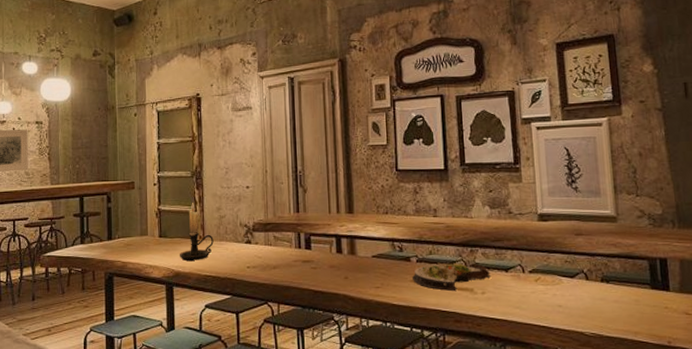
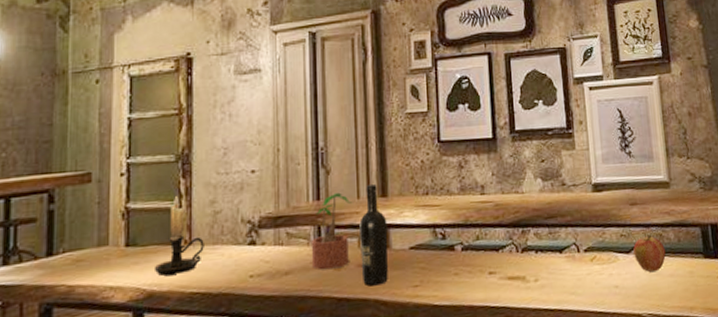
potted plant: none [292,207,325,268] -> present [311,192,353,270]
wine bottle: none [331,203,355,284] -> present [359,184,389,286]
salad plate: present [412,262,492,291] -> none [457,244,545,282]
apple: none [577,263,611,297] -> present [633,234,666,273]

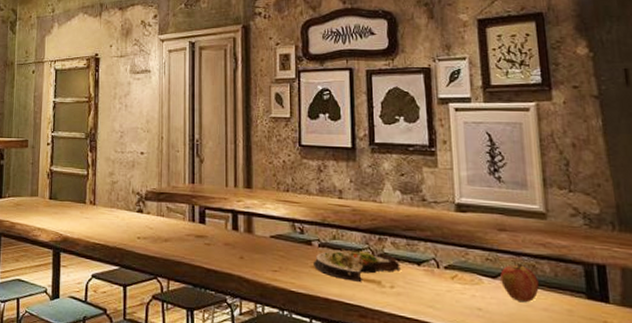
candle holder: present [153,196,204,276] -> none [68,166,104,226]
potted plant: present [311,192,353,270] -> none [186,179,222,244]
wine bottle: present [359,184,389,286] -> none [227,176,252,264]
salad plate: none [457,244,545,282] -> present [314,249,402,282]

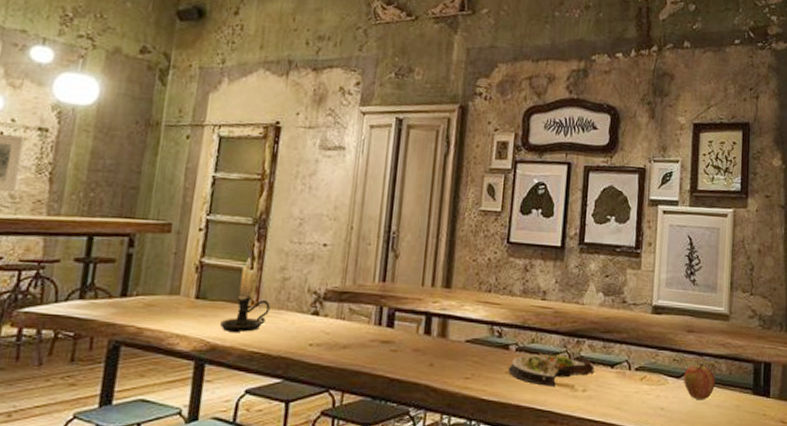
candle holder: none [68,166,104,226] -> present [219,258,270,332]

